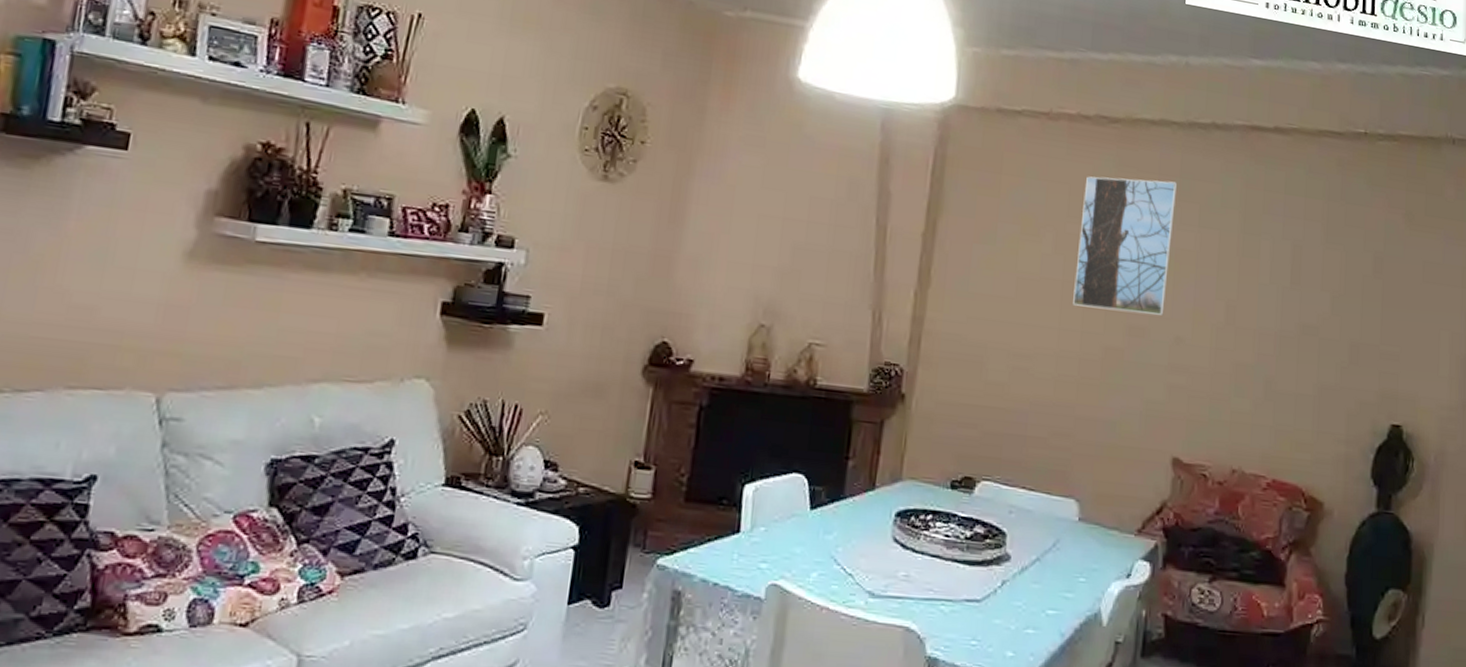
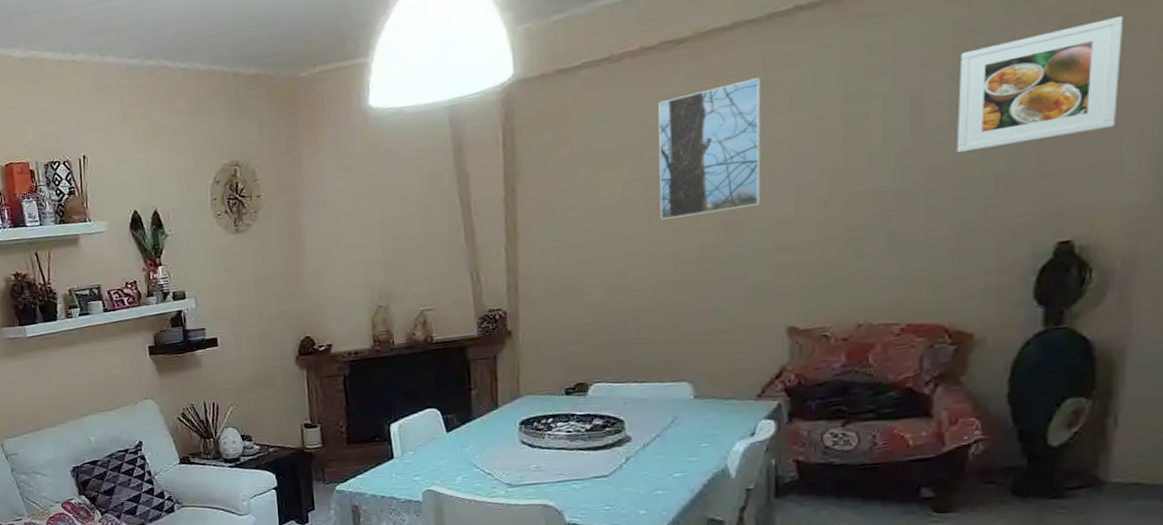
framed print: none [1324,216,1446,325] -> present [956,16,1124,153]

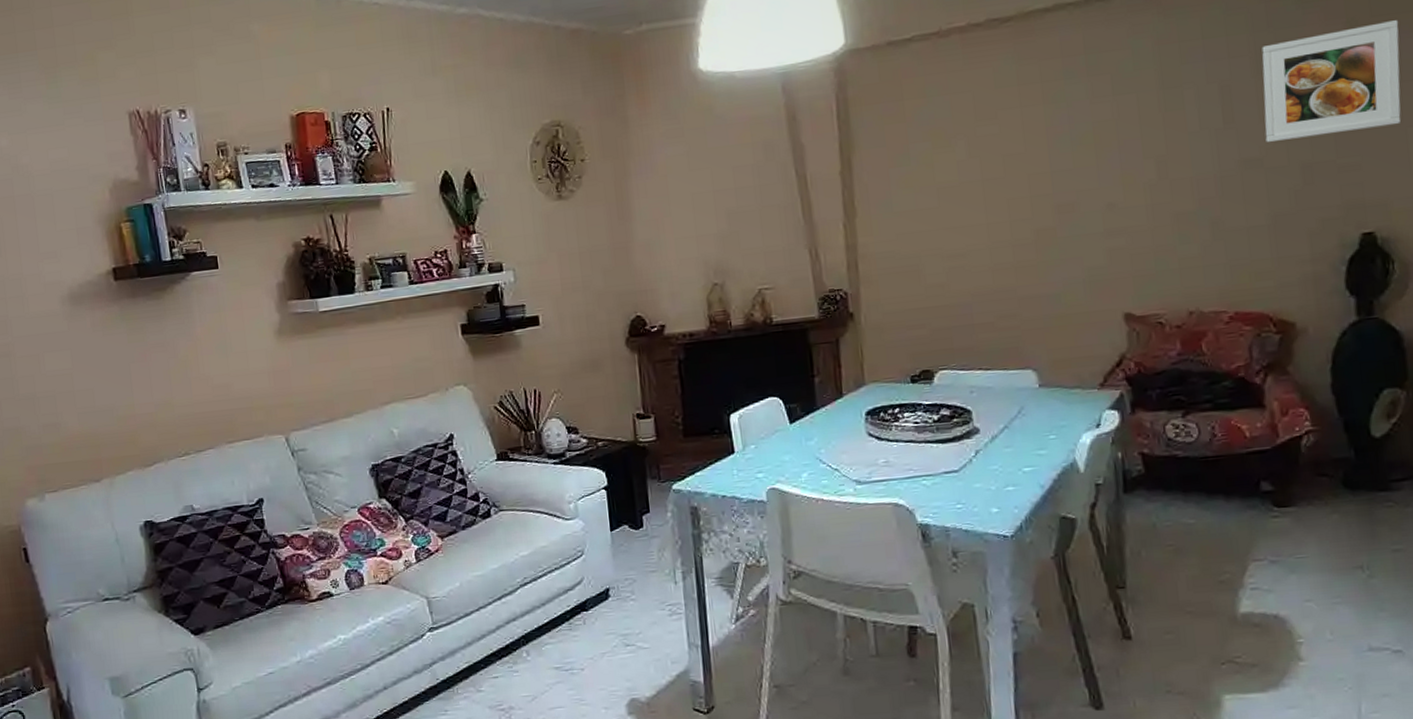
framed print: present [657,77,762,220] -> none [988,60,1091,200]

